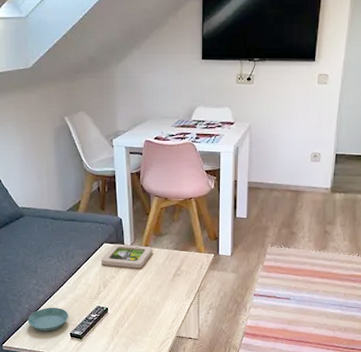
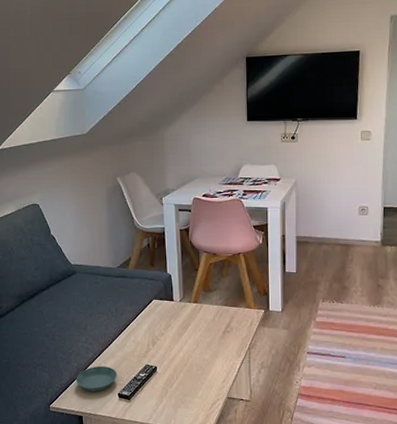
picture frame: present [100,244,152,269] -> none [150,300,202,325]

